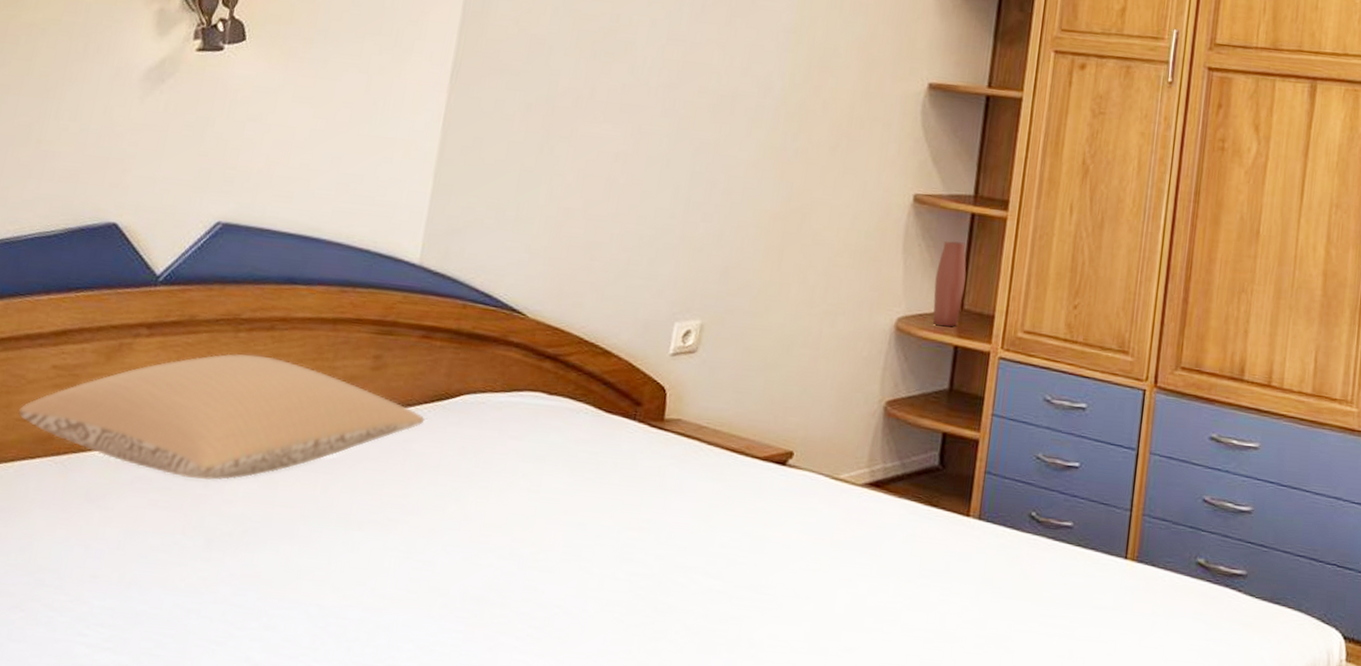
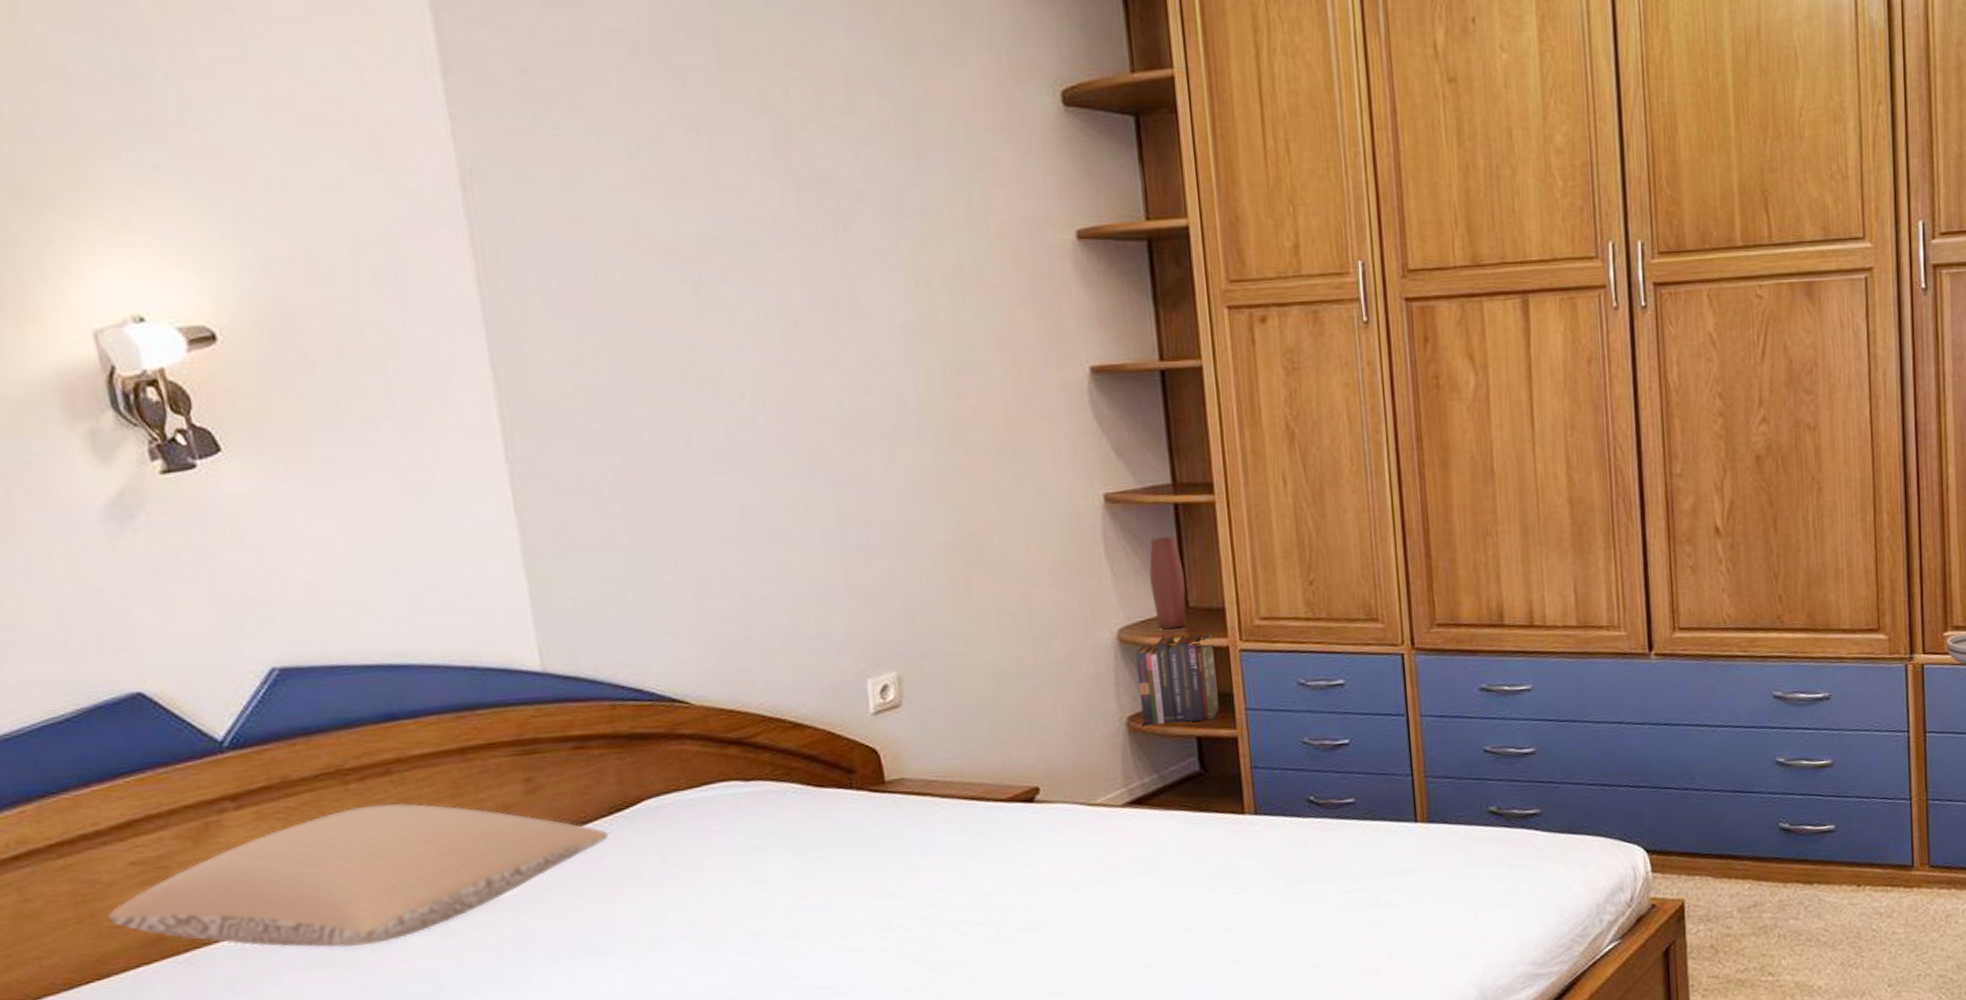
books: none [899,332,978,419] -> present [1135,633,1219,725]

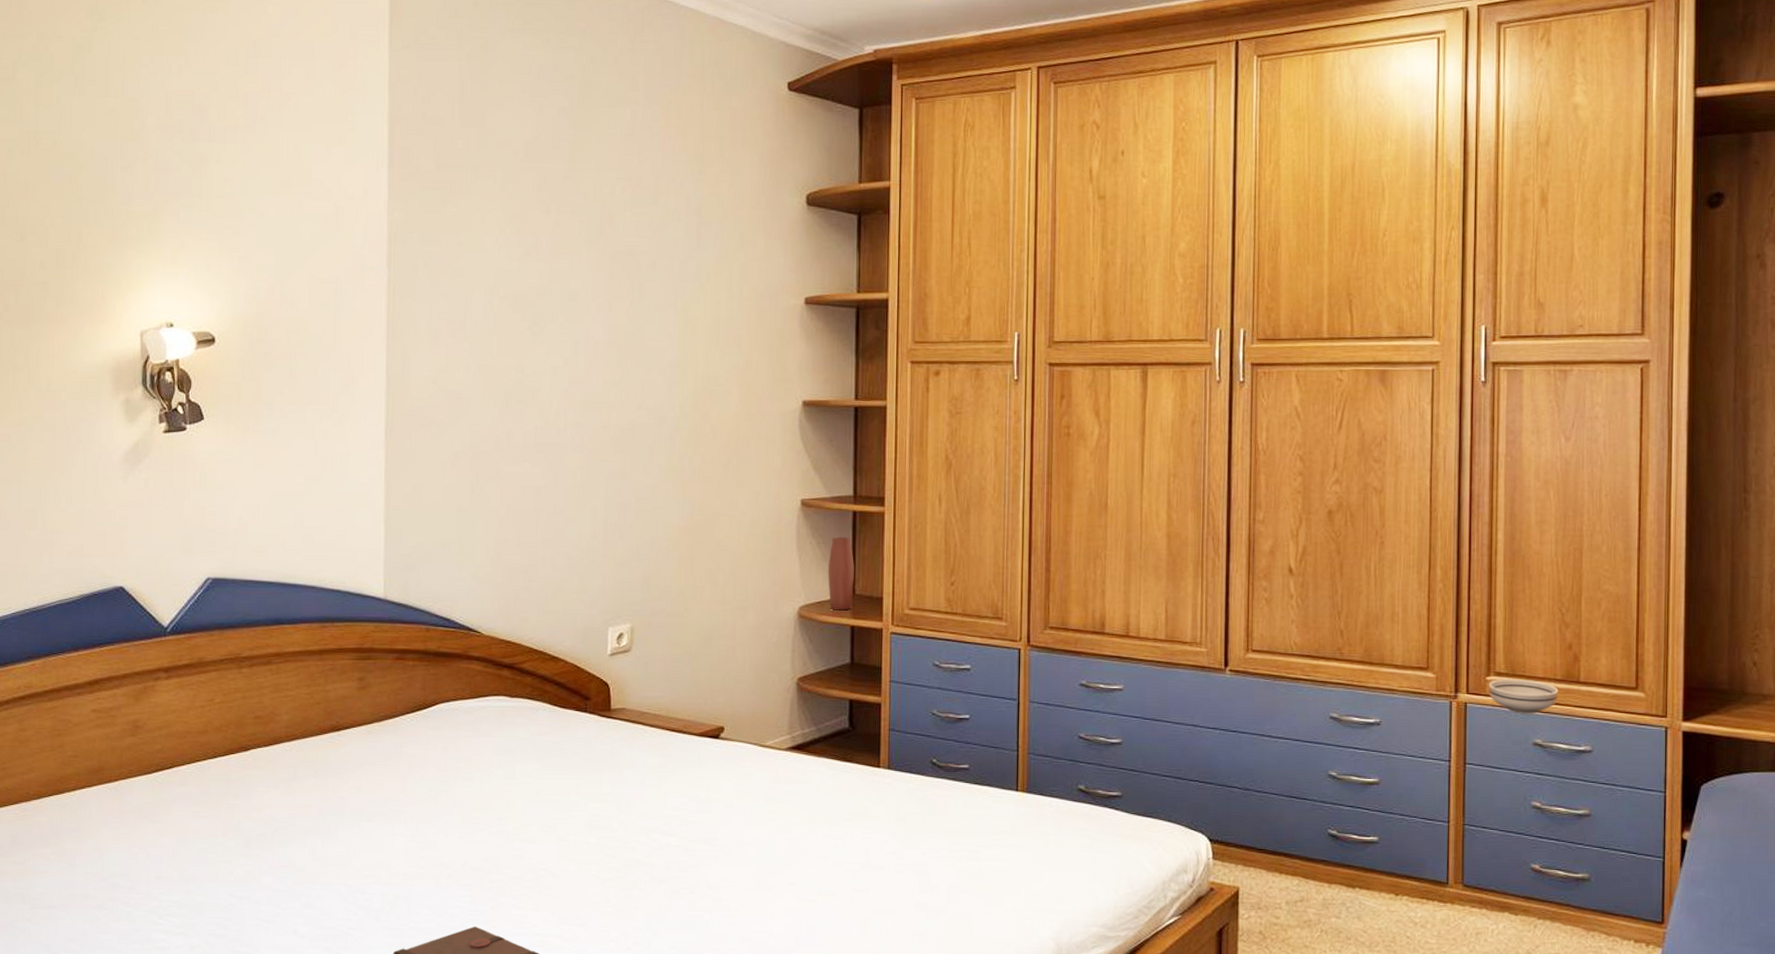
pillow: present [108,802,609,948] -> none [71,686,409,792]
books: present [1135,633,1219,725] -> none [809,615,871,687]

